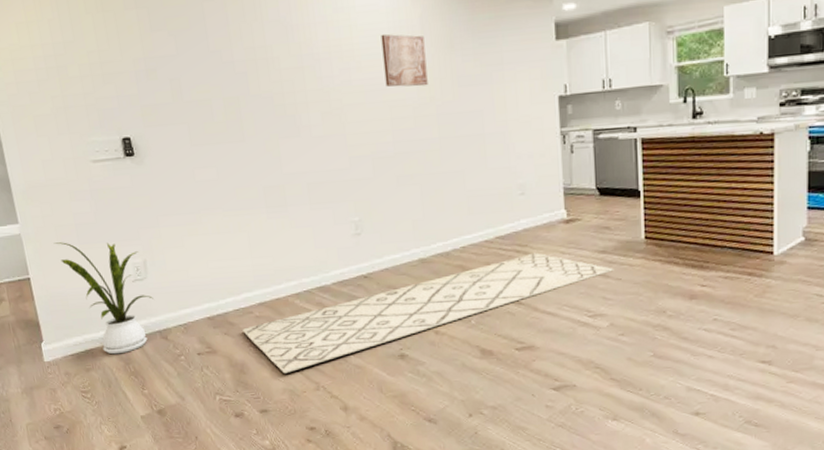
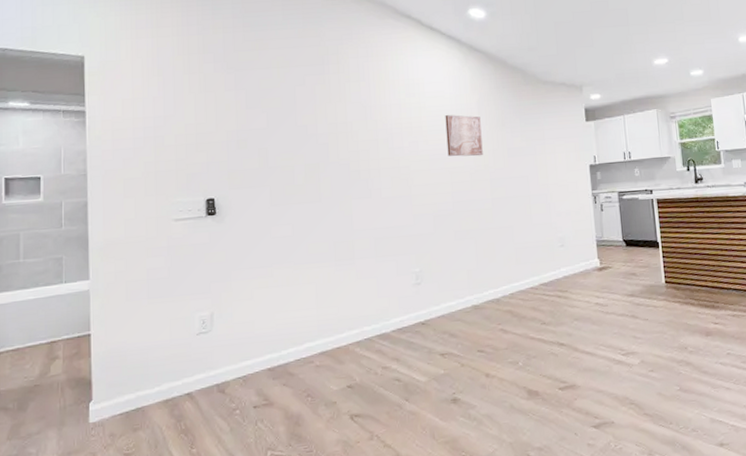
house plant: present [53,242,153,355] -> none [122,297,216,412]
rug: present [242,252,614,374] -> none [301,297,641,424]

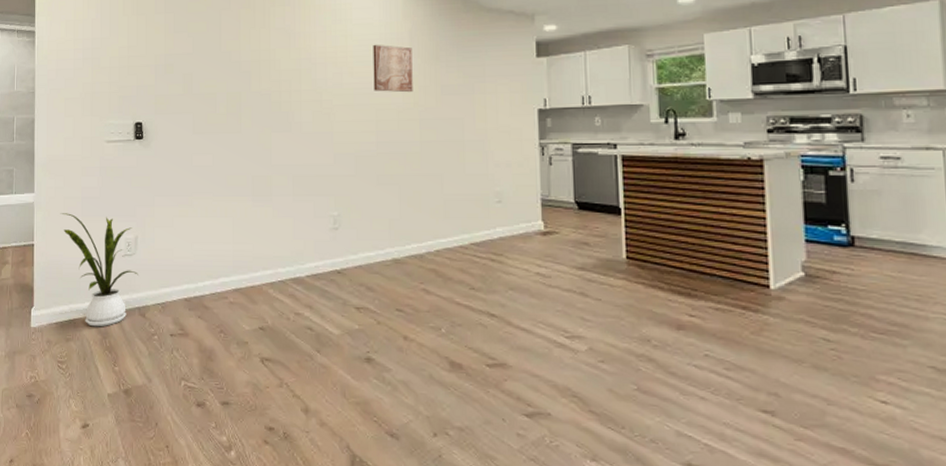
house plant: none [122,297,216,412] -> present [60,213,138,327]

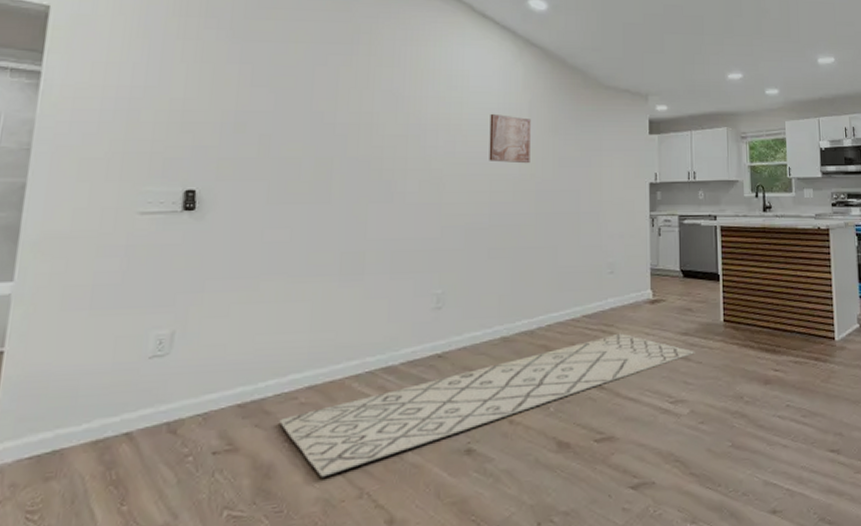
house plant: present [60,213,138,327] -> none [54,306,172,456]
rug: none [215,263,593,365] -> present [279,333,695,477]

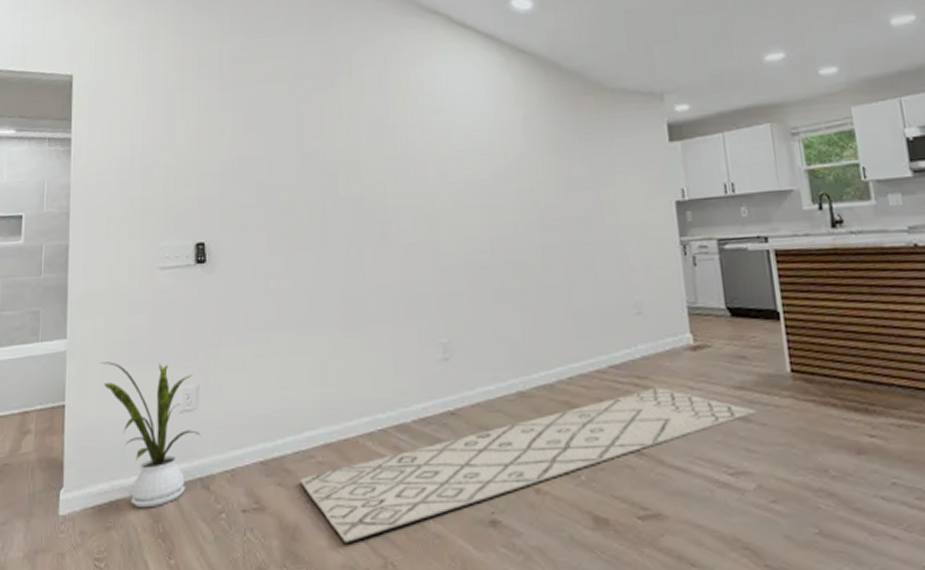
house plant: none [54,306,172,456] -> present [100,362,200,509]
wall art: present [489,113,531,164] -> none [481,135,531,191]

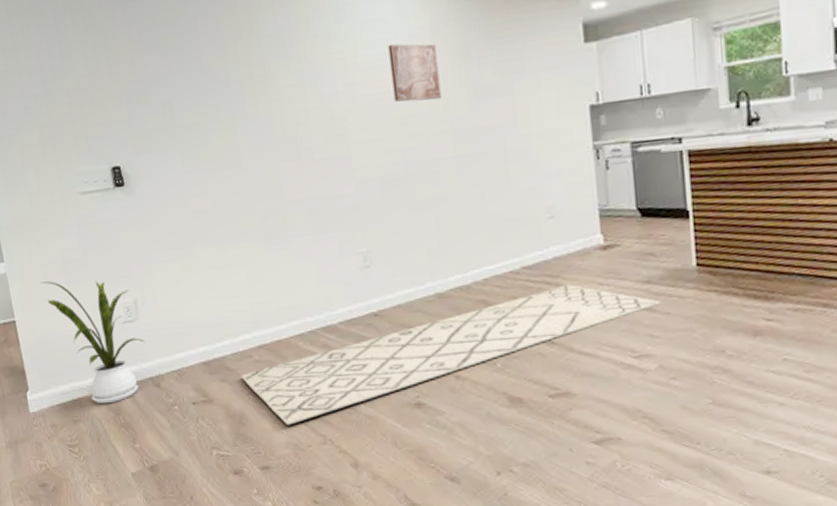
wall art: none [481,135,531,191] -> present [388,43,442,102]

